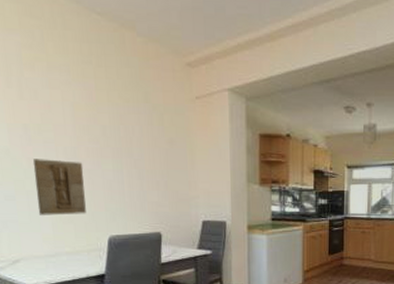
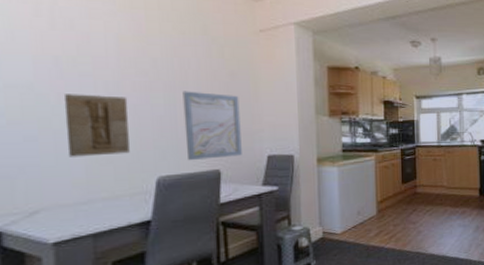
wall art: none [128,157,180,223] -> present [182,91,242,161]

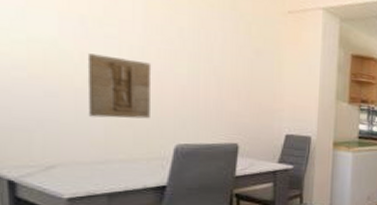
wall art: present [182,91,242,161] -> none [206,63,262,133]

